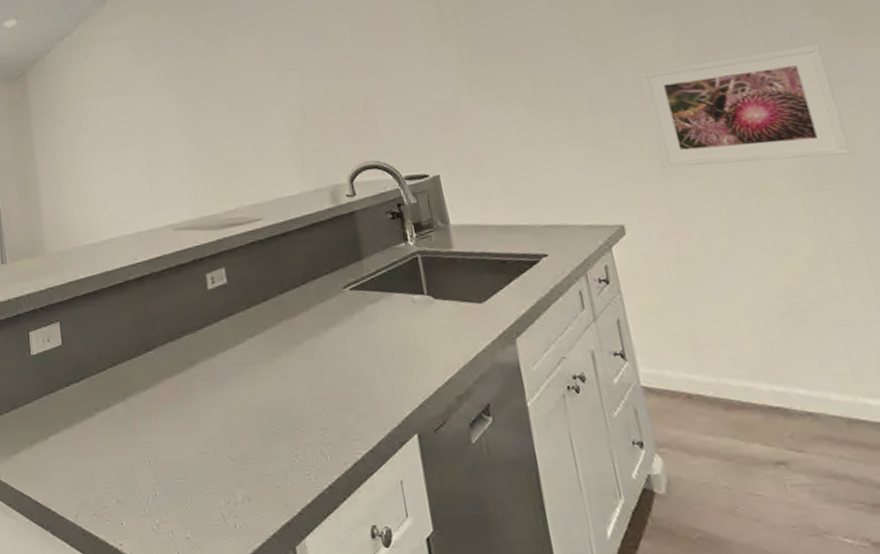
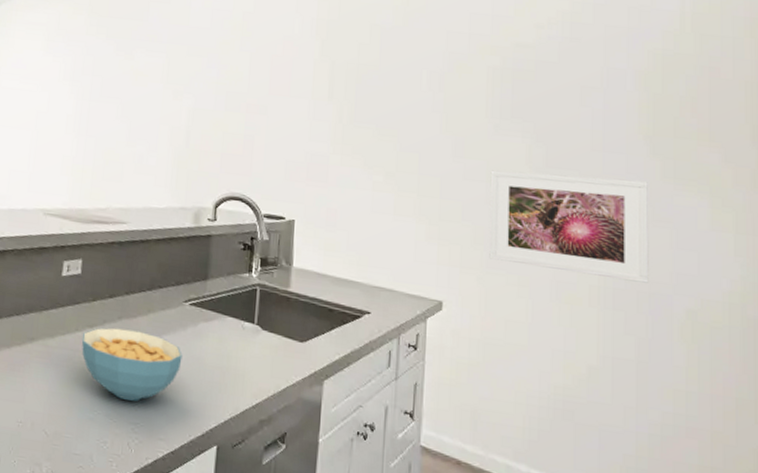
cereal bowl: none [244,329,357,406] -> present [81,328,182,401]

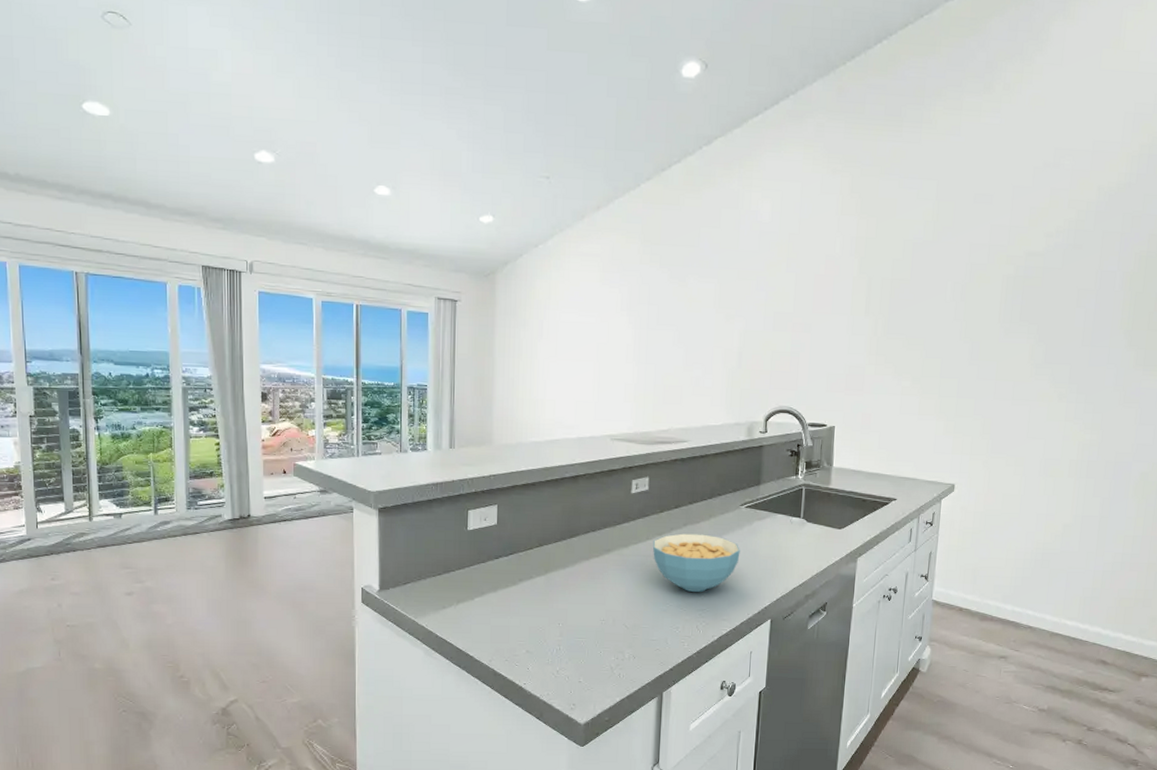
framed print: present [489,170,649,283] -> none [994,369,1123,454]

